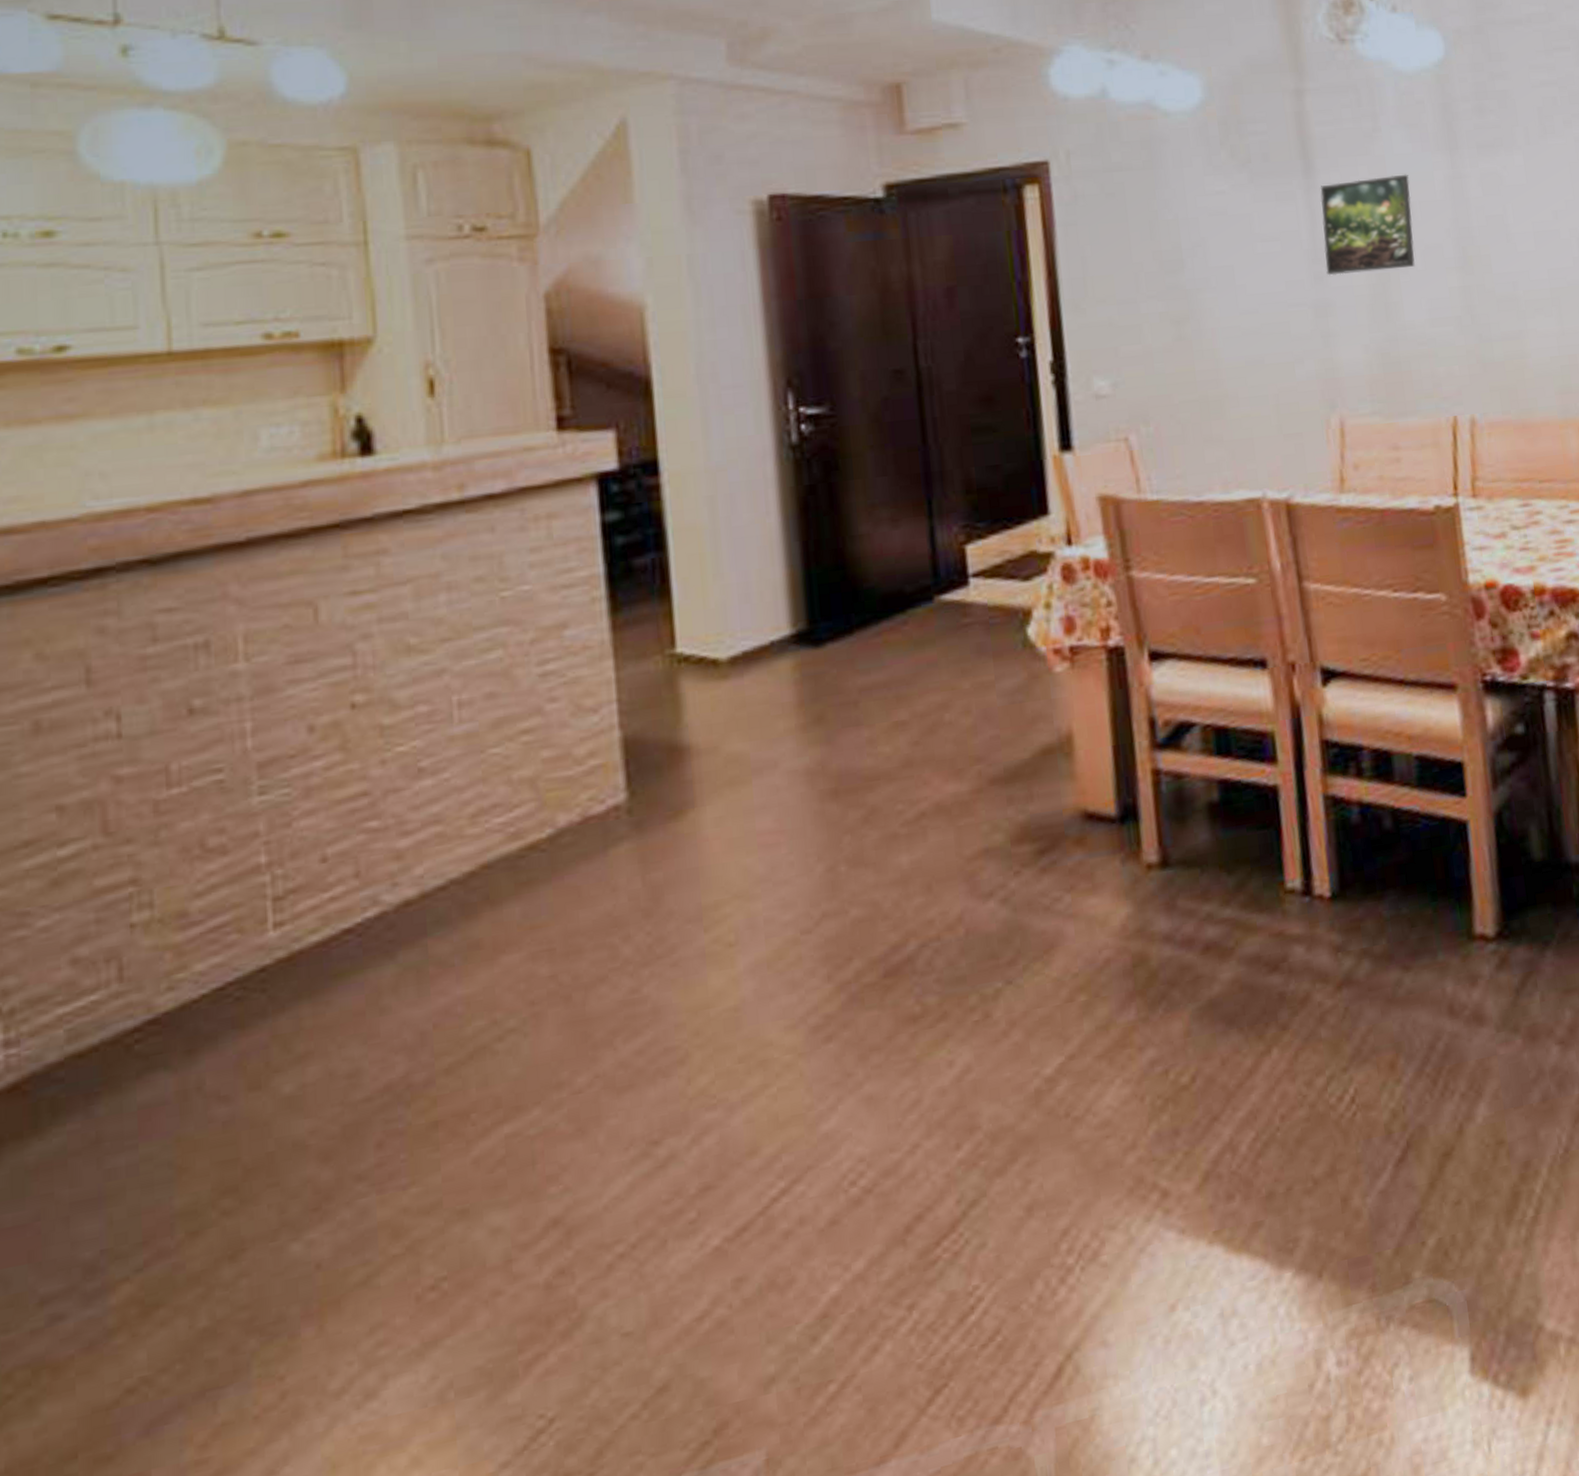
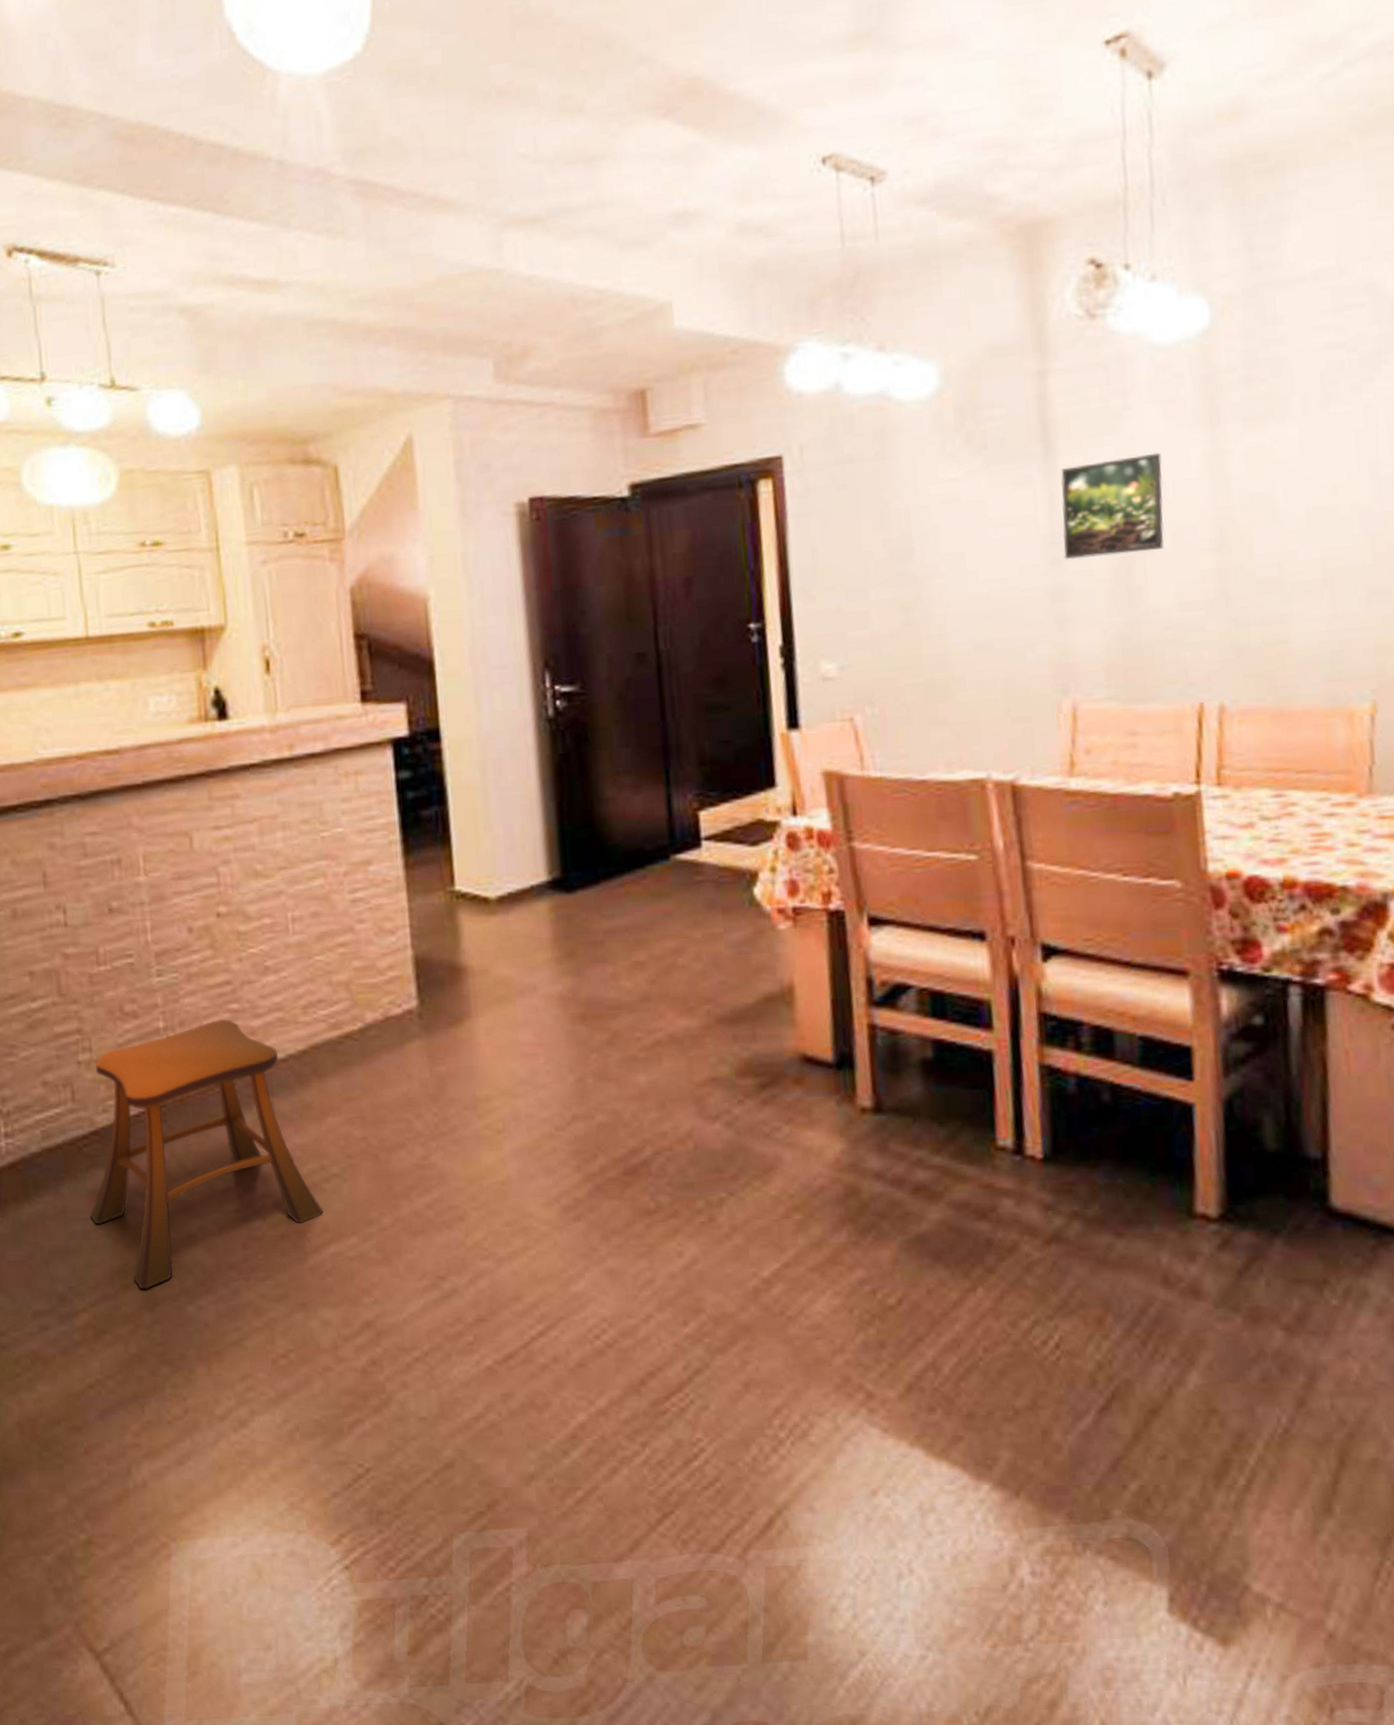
stool: none [140,842,495,1233] -> present [90,1018,323,1289]

